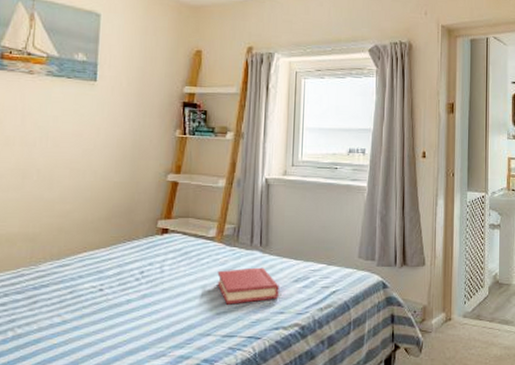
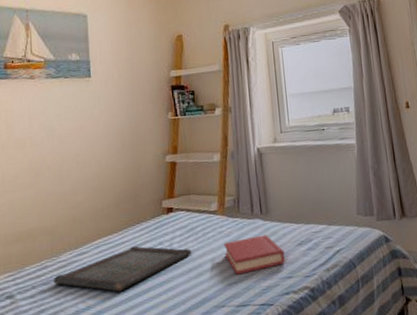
serving tray: none [28,264,183,309] -> present [53,245,192,292]

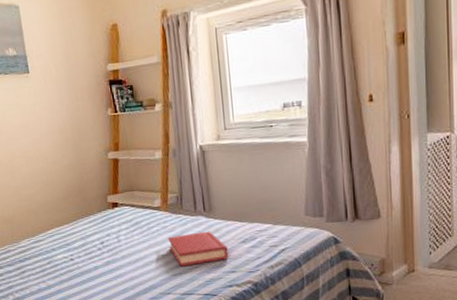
serving tray: present [53,245,192,292] -> none [16,236,138,276]

